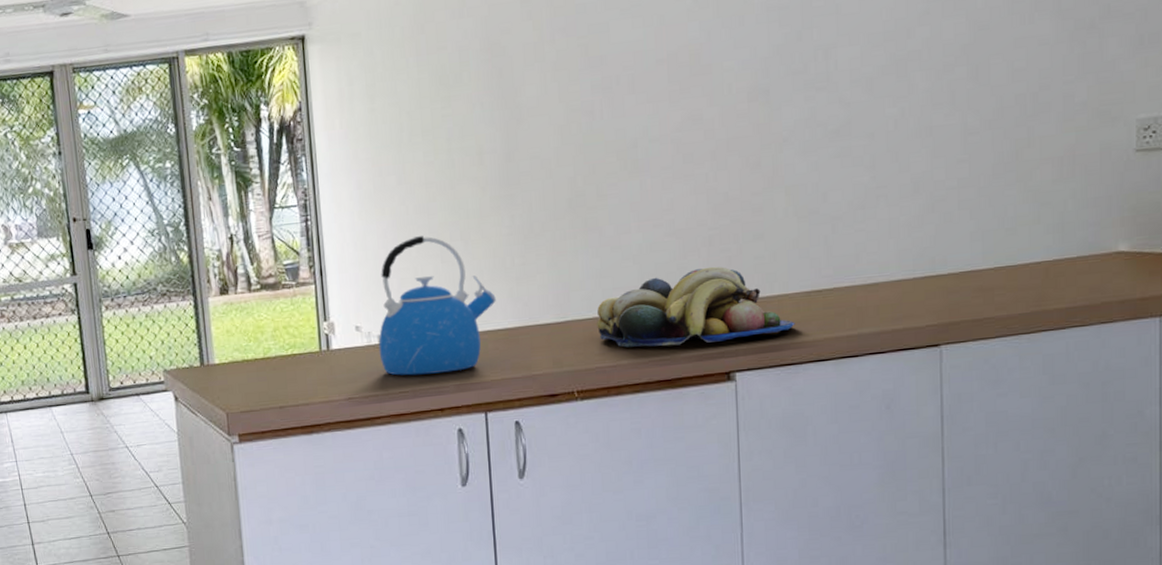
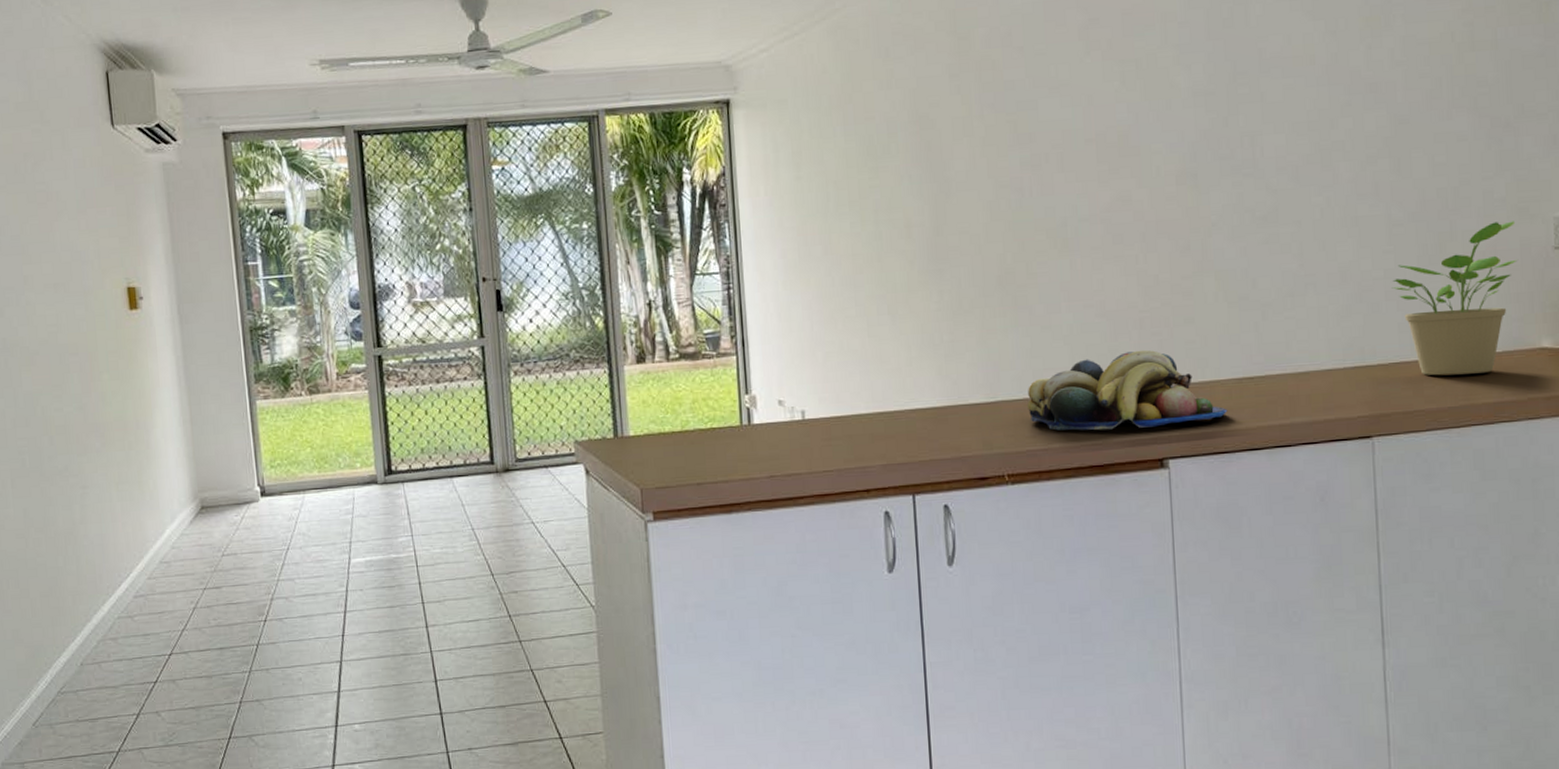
kettle: present [378,236,496,376] -> none [802,309,924,454]
potted plant: none [965,124,1097,283] -> present [1391,221,1518,376]

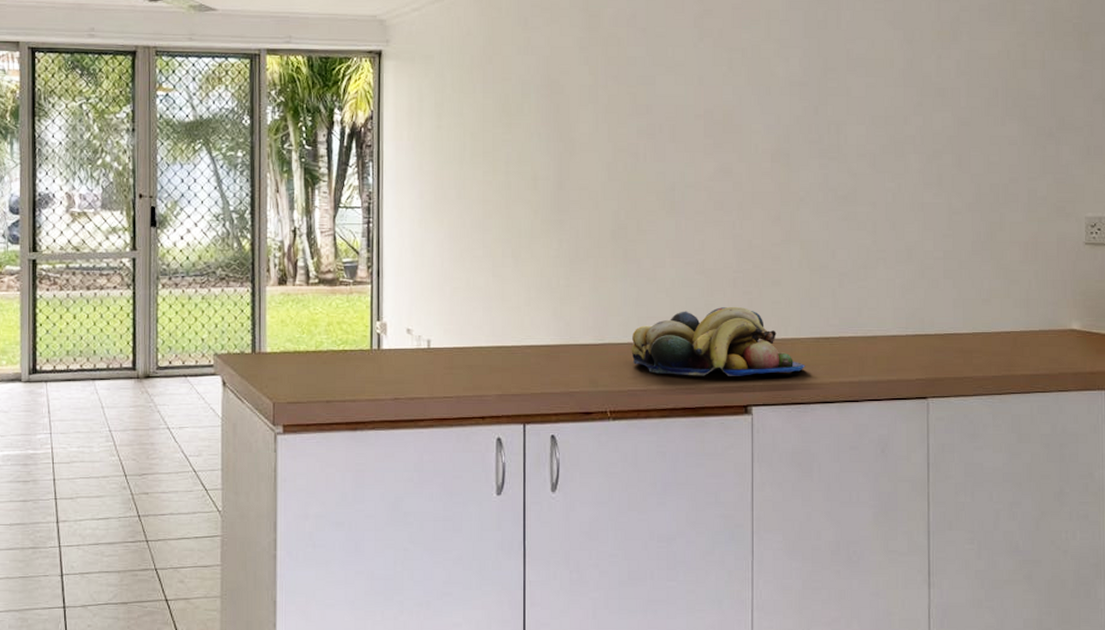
potted plant: present [1391,221,1518,376] -> none [949,217,1054,348]

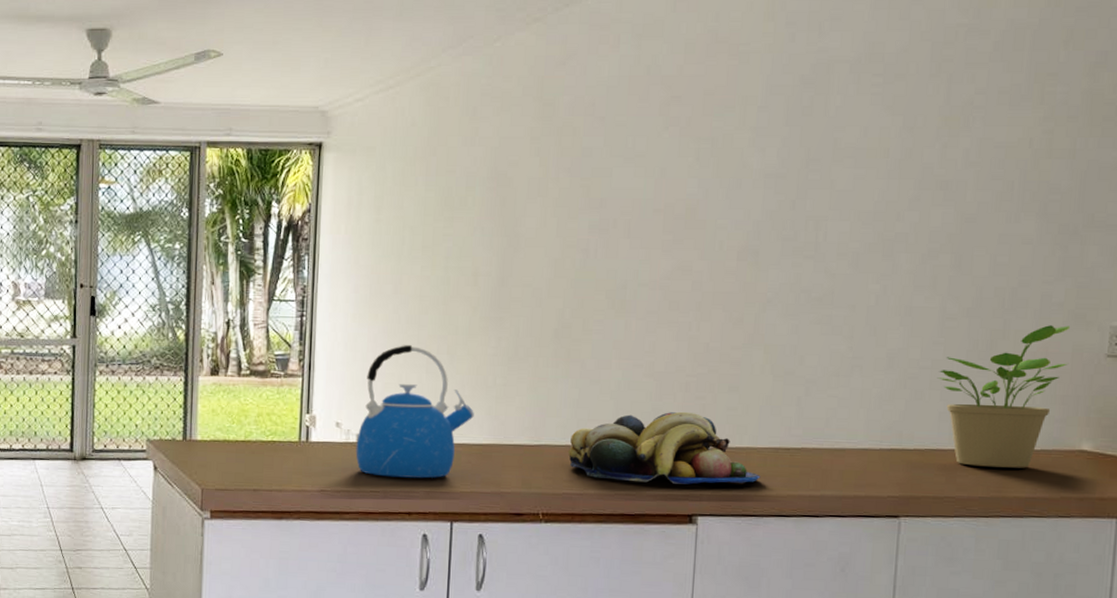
kettle: none [428,249,540,382] -> present [356,345,474,479]
potted plant: none [949,217,1054,348] -> present [937,325,1071,468]

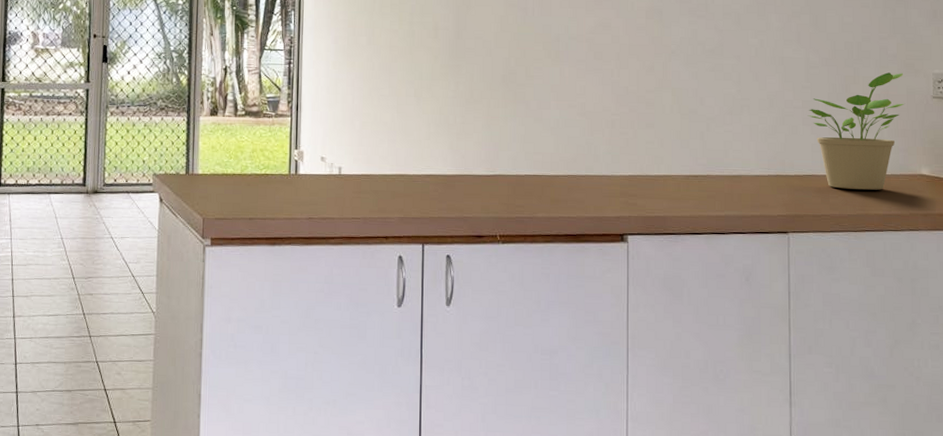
kettle: present [356,345,474,479] -> none [339,89,439,206]
fruit bowl: present [567,411,761,485] -> none [518,145,676,208]

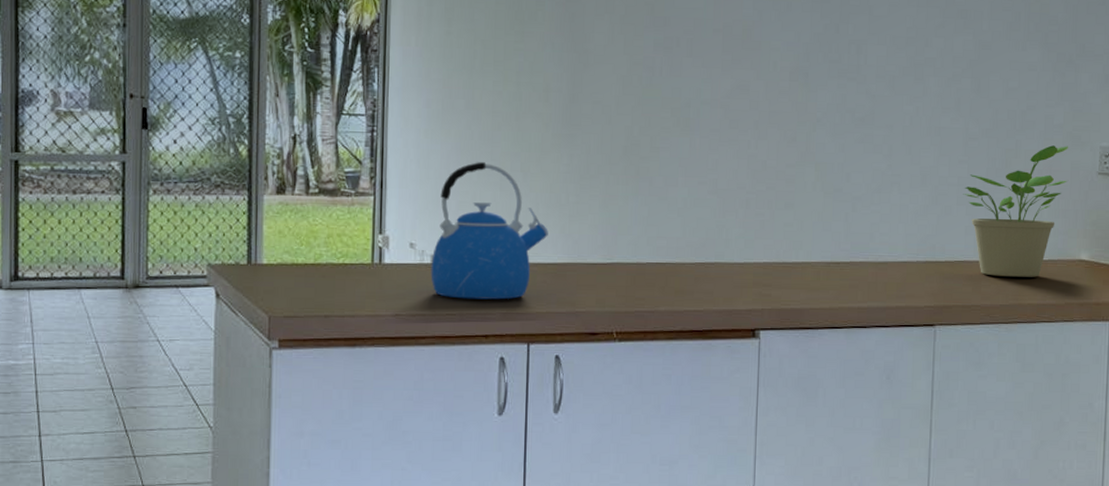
kettle: none [339,89,439,206] -> present [431,162,548,300]

